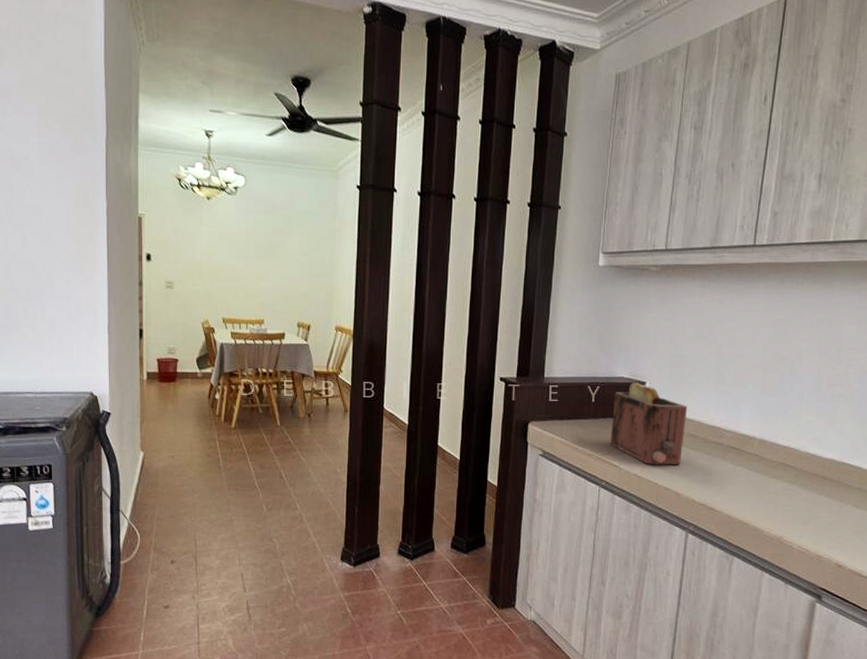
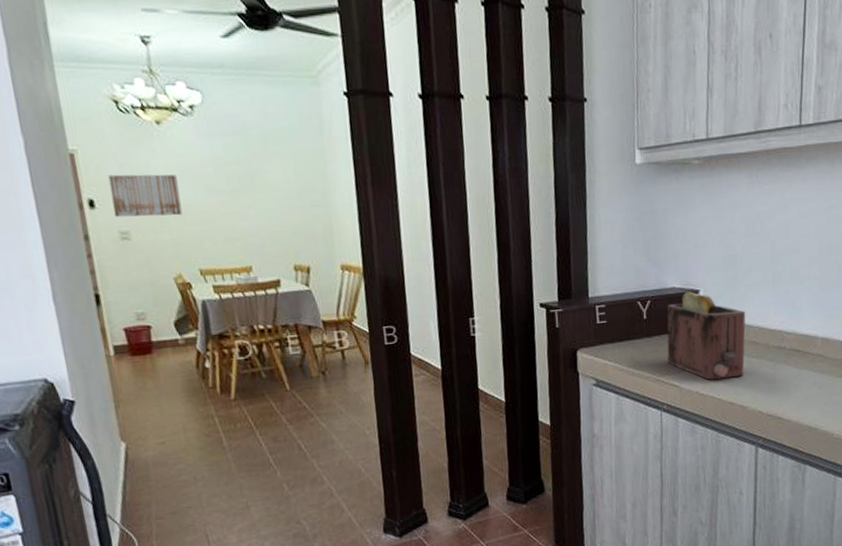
wall art: none [164,236,216,273] -> present [108,174,183,218]

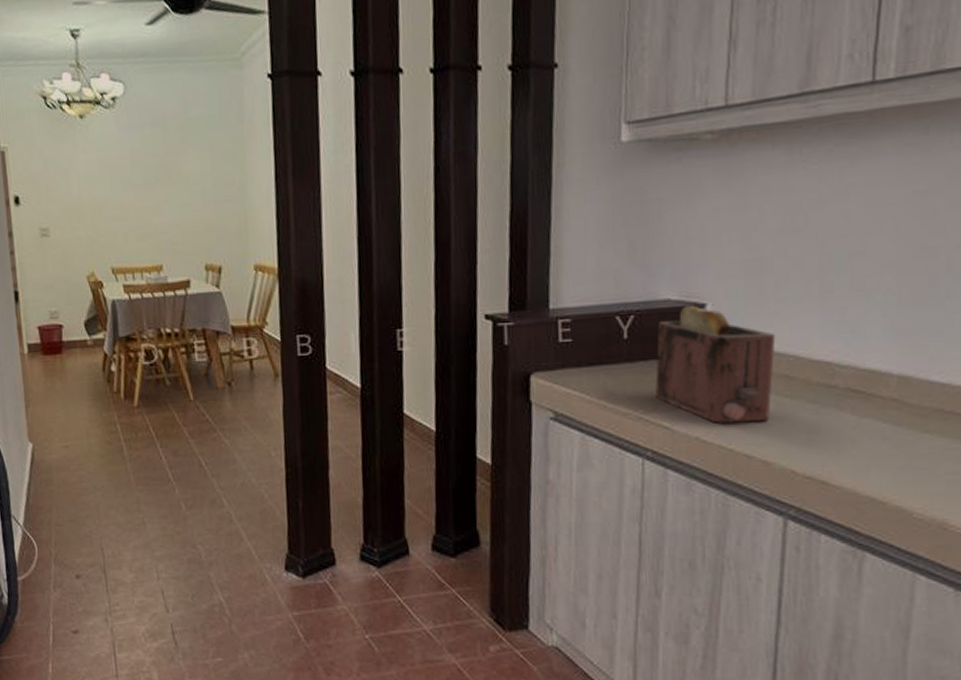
wall art: present [108,174,183,218] -> none [33,169,99,214]

